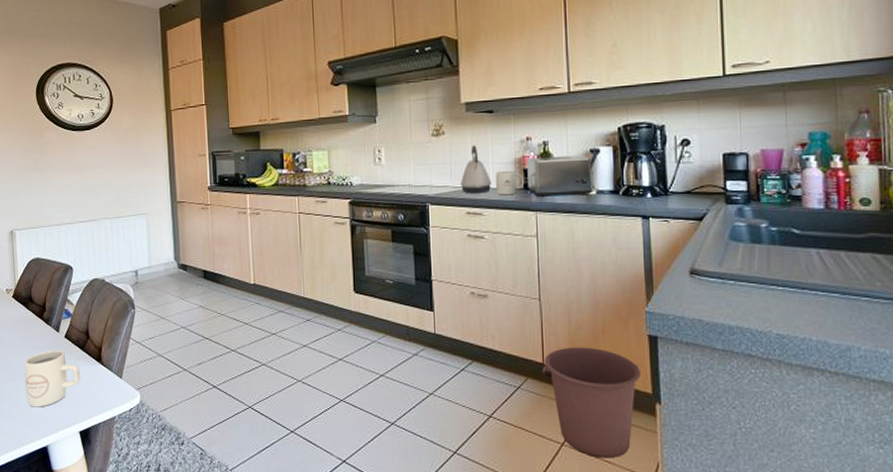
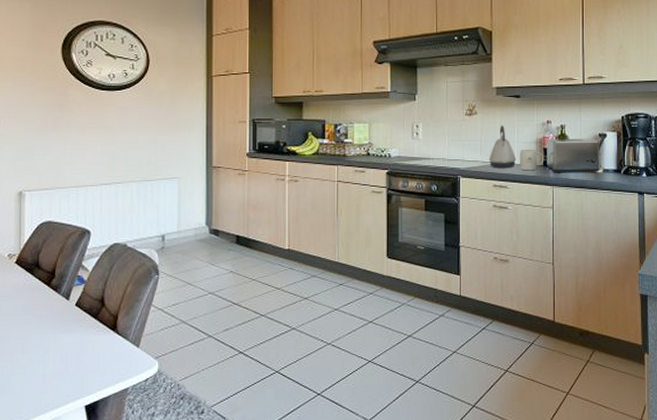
mug: present [24,350,80,407] -> none [23,319,91,382]
bucket: present [542,347,642,459] -> none [552,305,634,404]

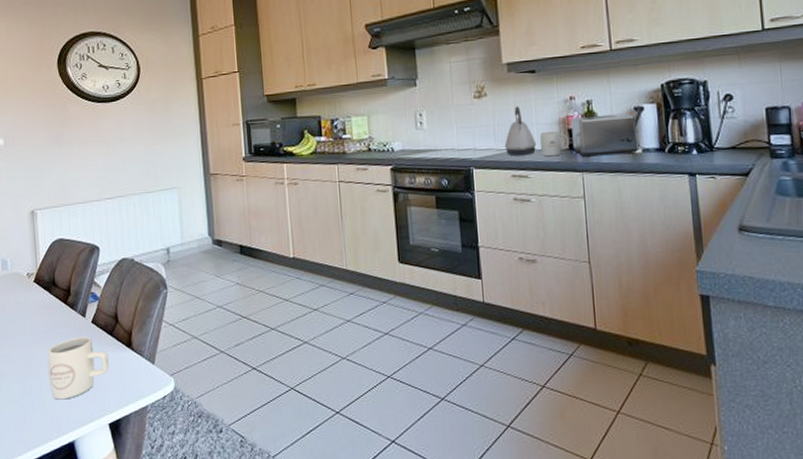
mug: none [23,319,91,382] -> present [47,336,109,400]

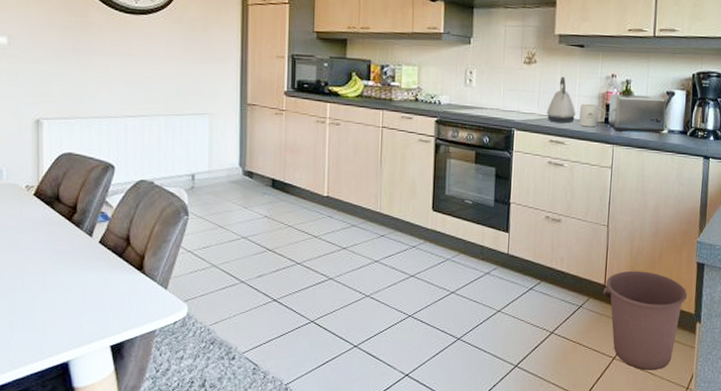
mug: present [47,336,109,400] -> none [44,256,115,319]
bucket: none [594,309,695,425] -> present [603,270,688,371]

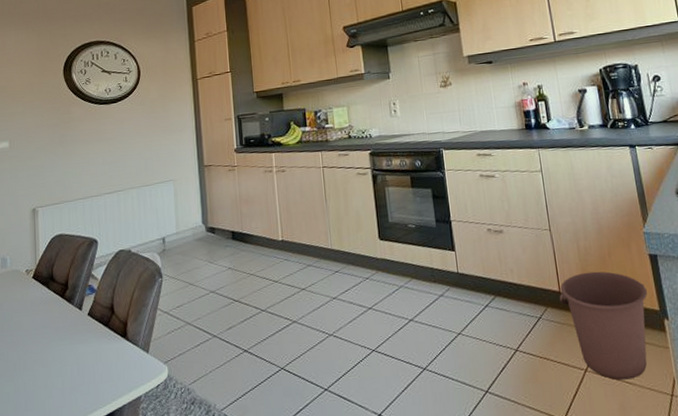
kettle: present [546,76,576,124] -> none [469,93,497,137]
mug: present [578,103,606,128] -> none [499,113,526,136]
toaster: present [608,94,667,133] -> none [525,95,585,135]

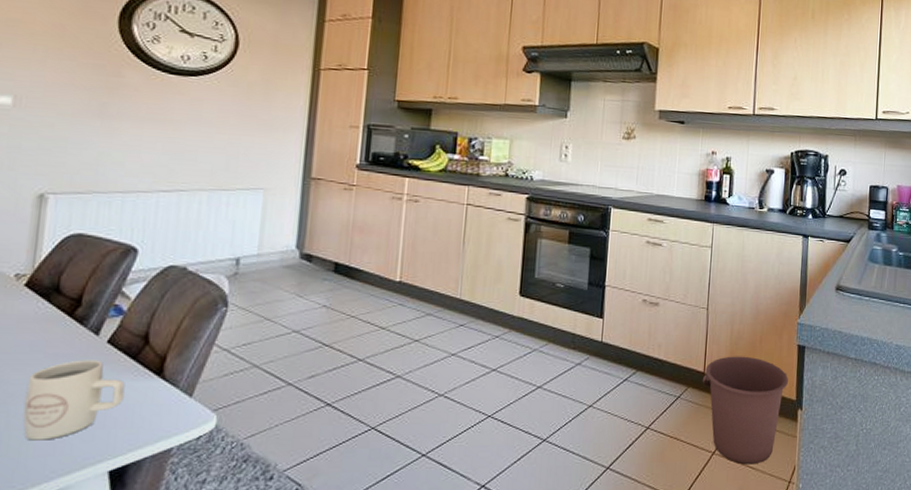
mug: none [43,329,104,396] -> present [23,359,125,441]

